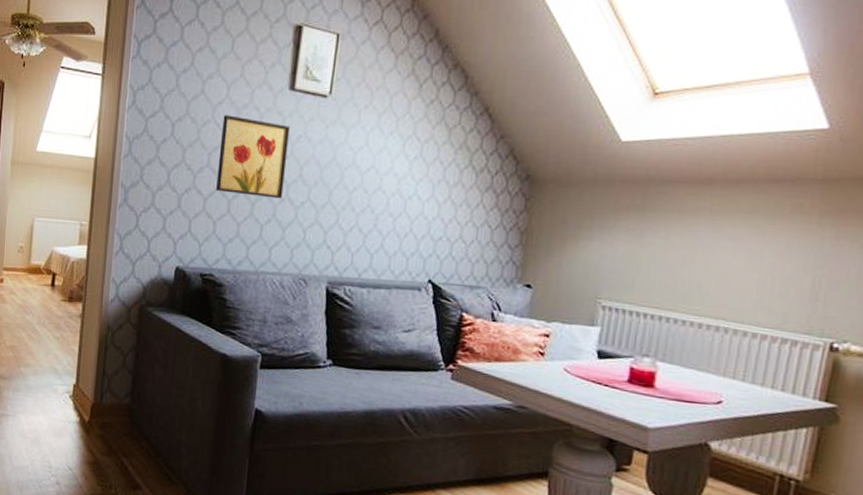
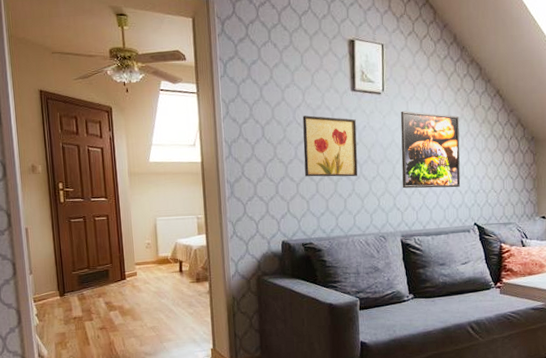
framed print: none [337,122,428,230] -> present [400,111,461,189]

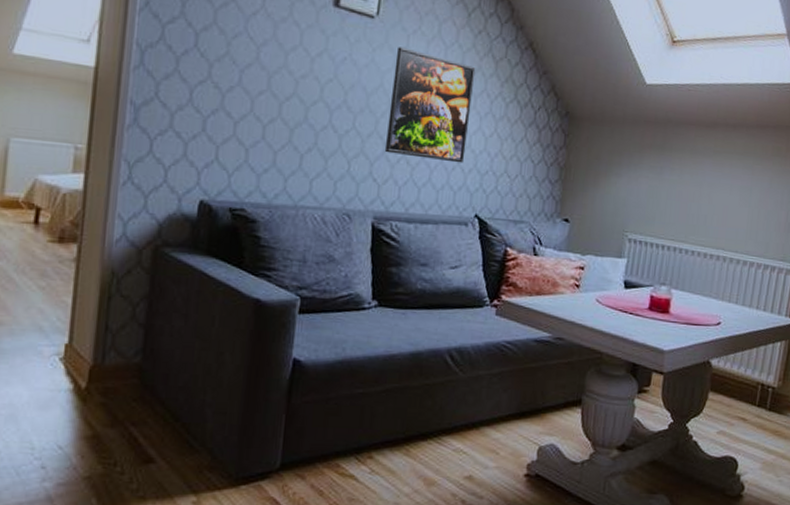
wall art: present [302,115,358,177] -> none [249,28,334,126]

